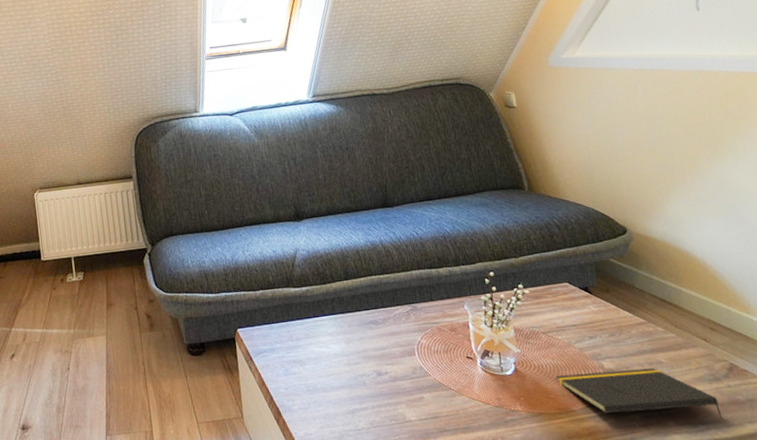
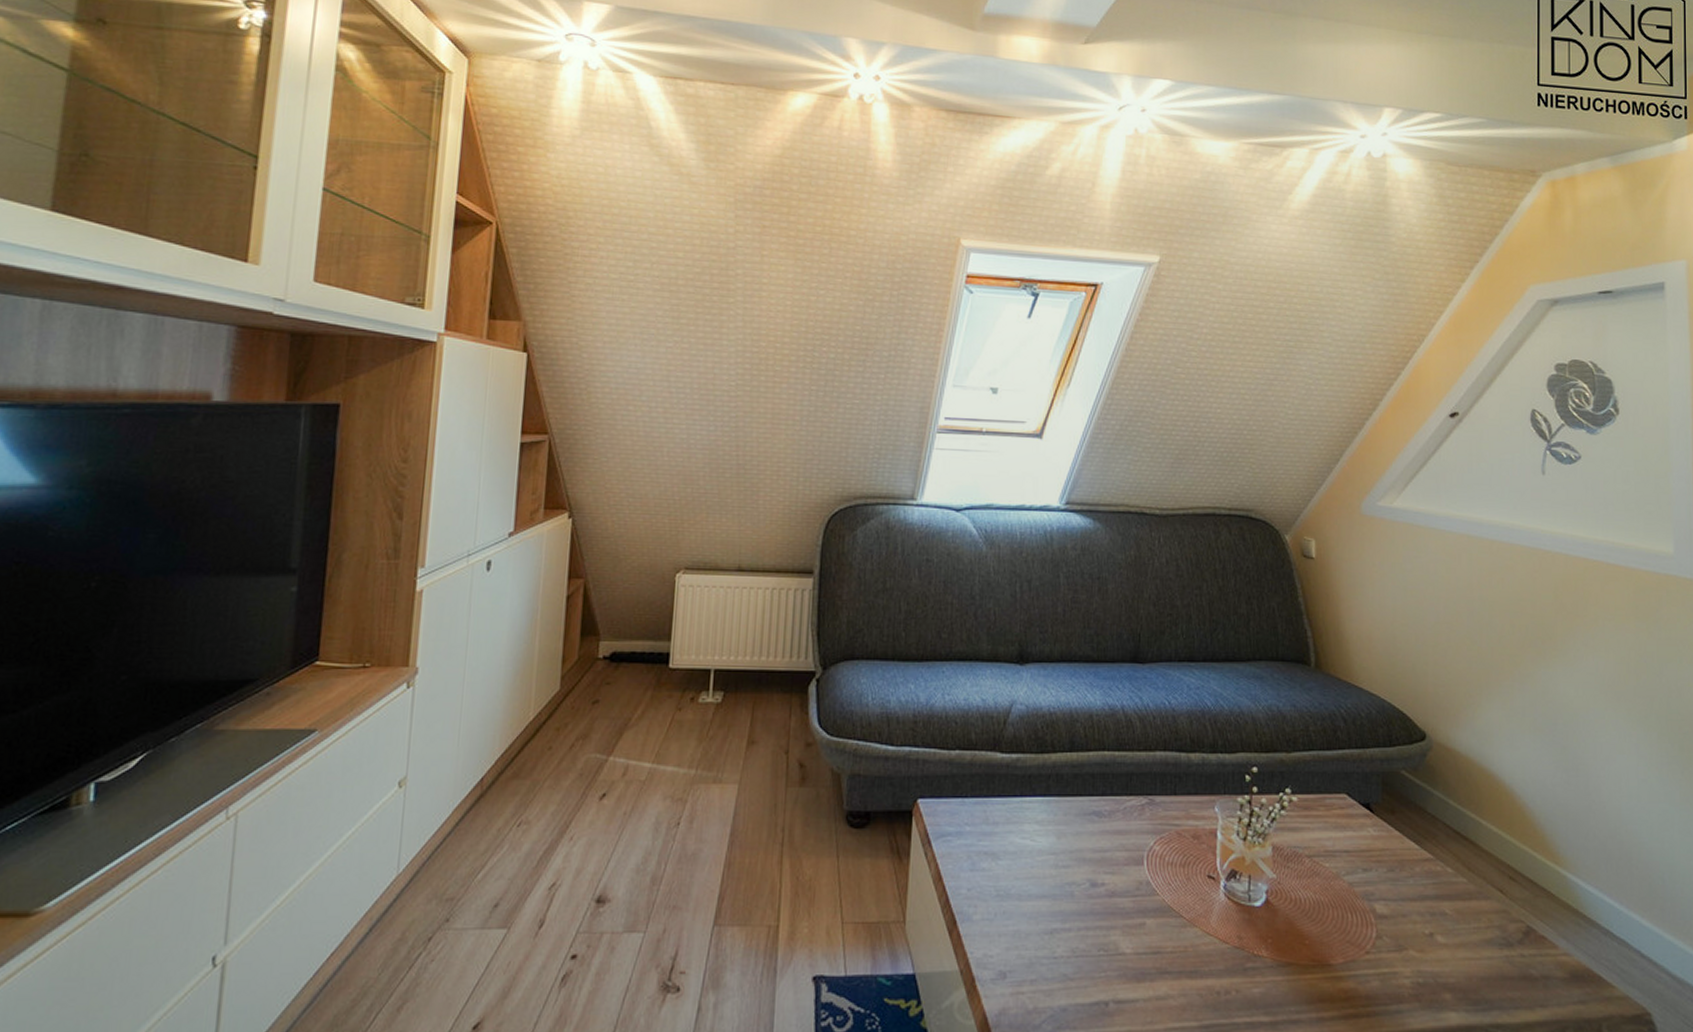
notepad: present [555,368,723,419] -> none [1314,916,1511,997]

